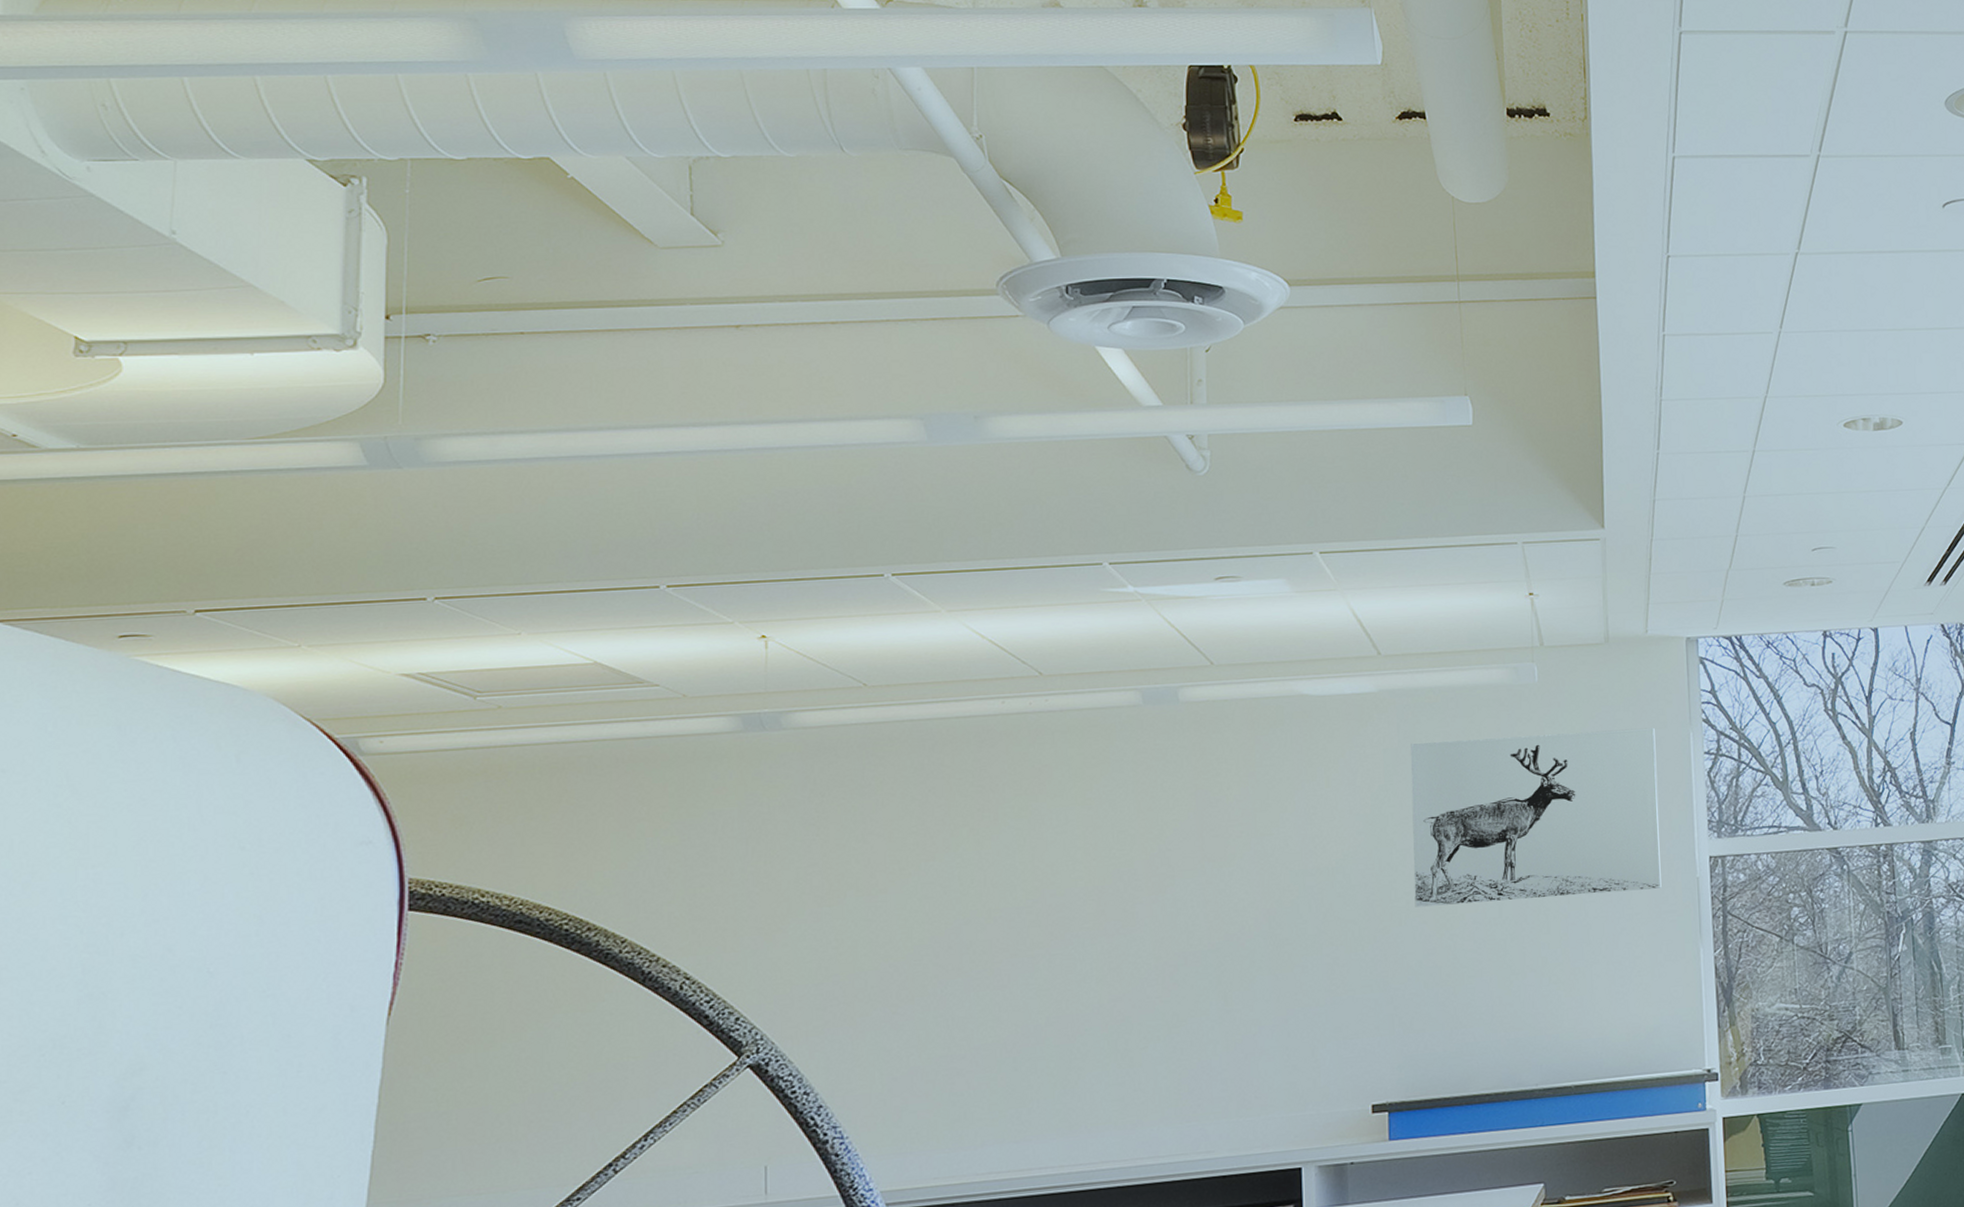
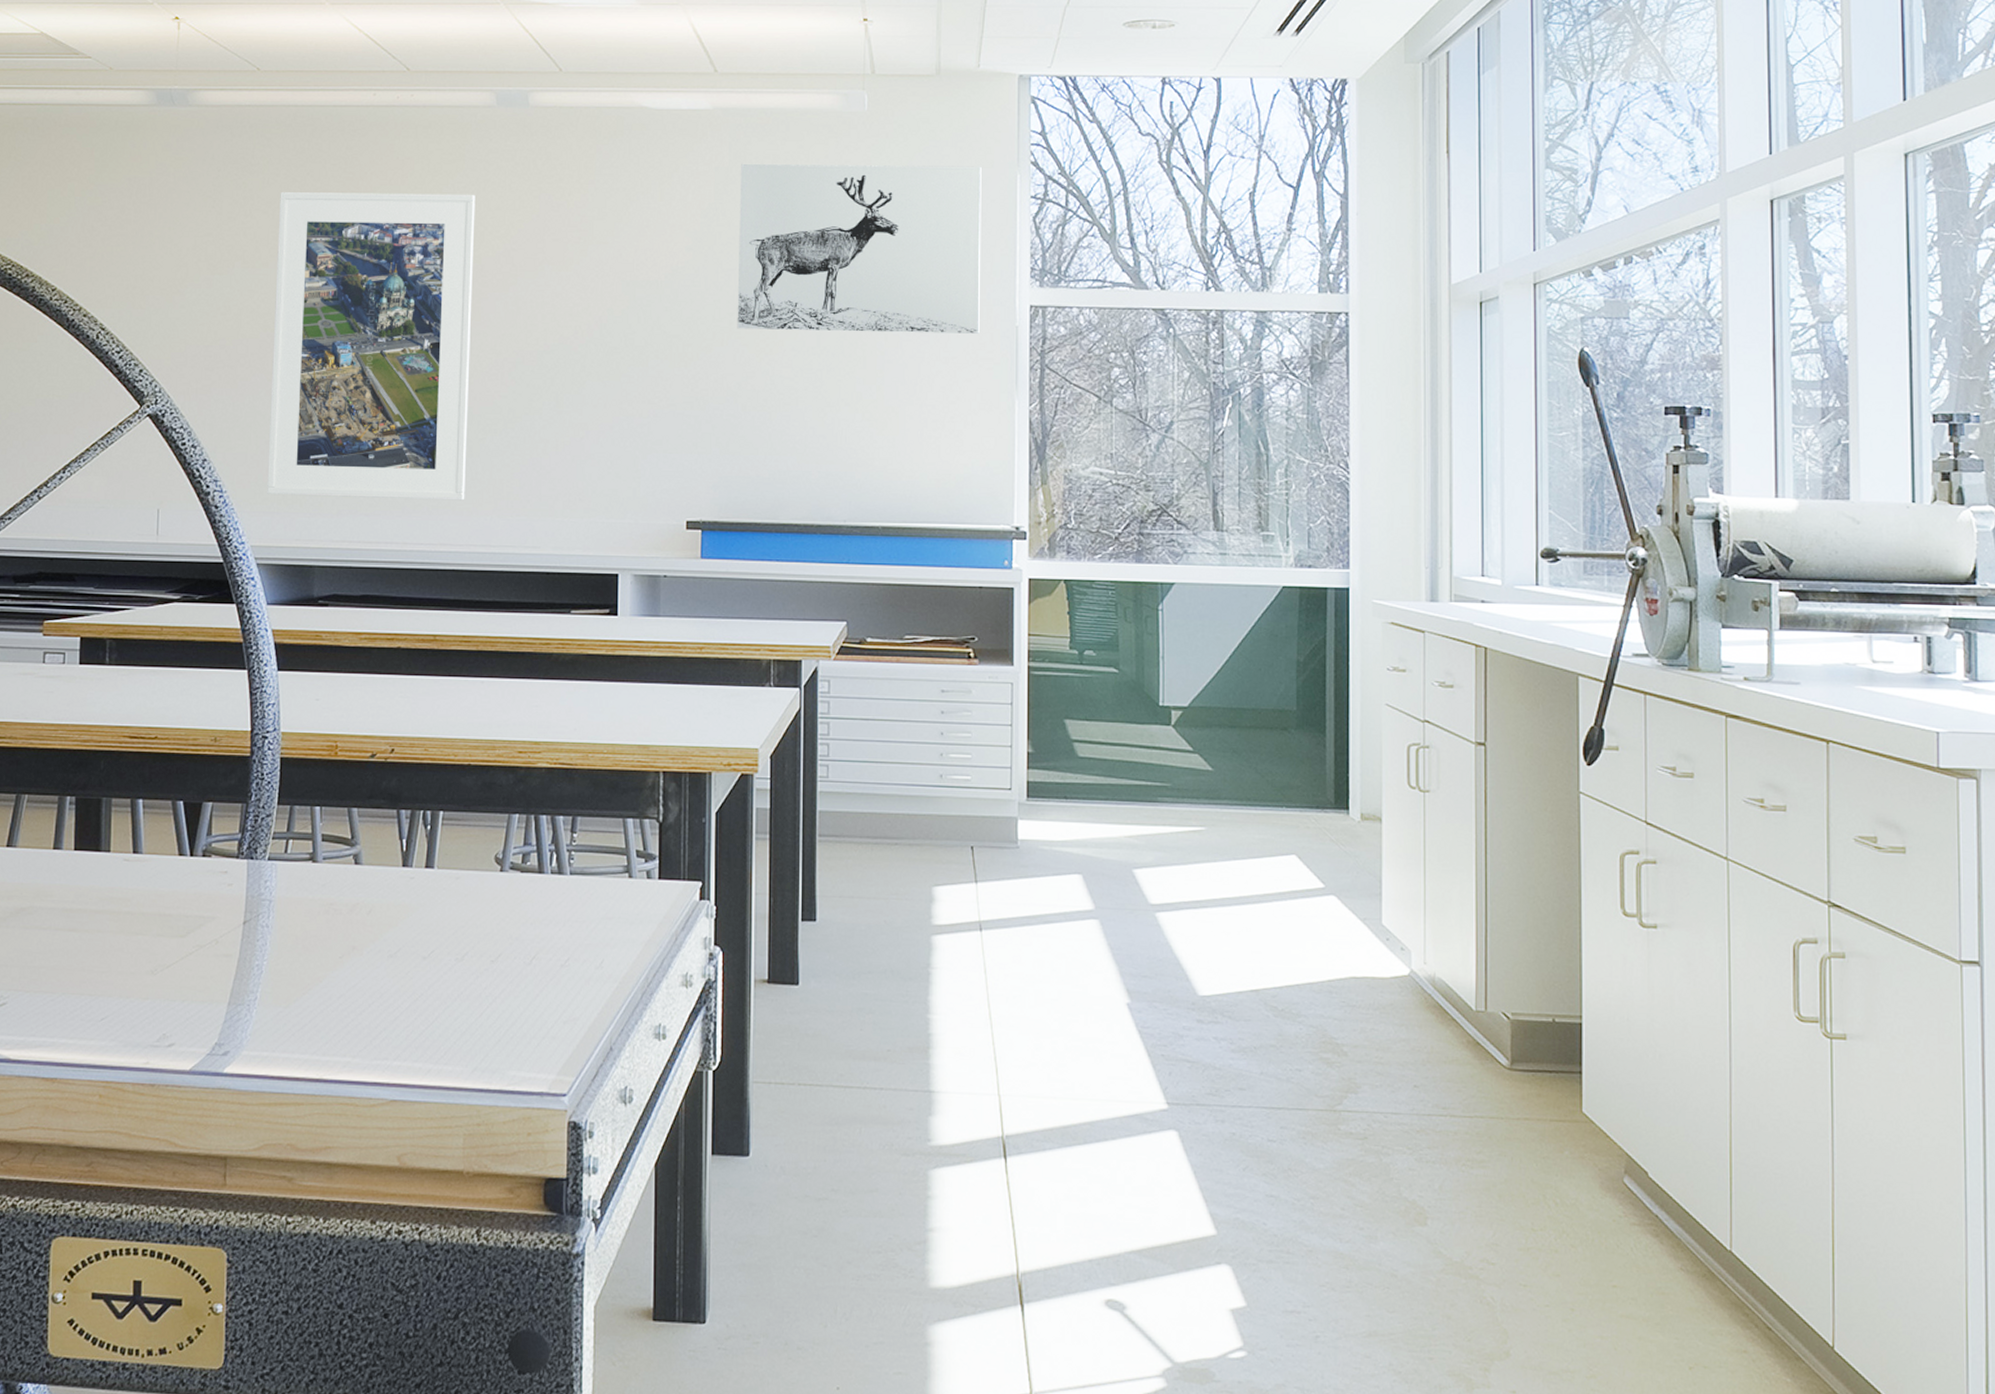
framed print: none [896,797,1128,1134] -> present [267,192,475,501]

